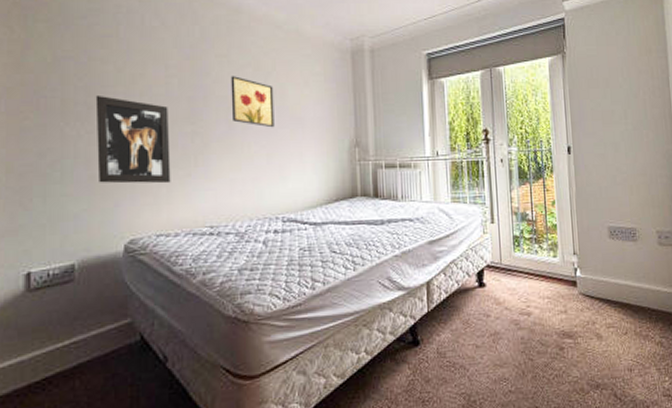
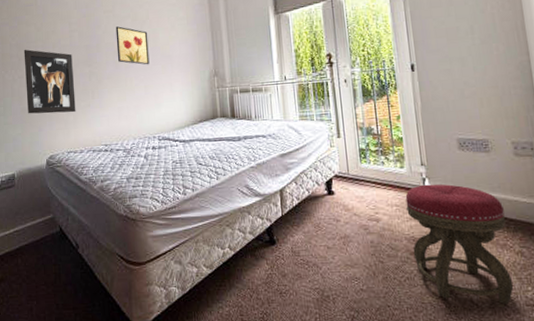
stool: none [557,274,654,396] -> present [405,184,514,304]

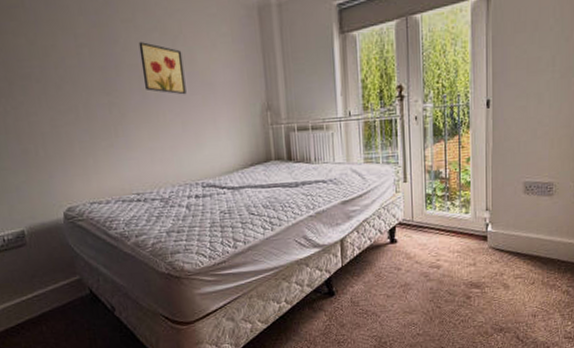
wall art: present [23,49,76,114] -> none [14,69,96,157]
stool: present [405,184,514,304] -> none [467,229,558,338]

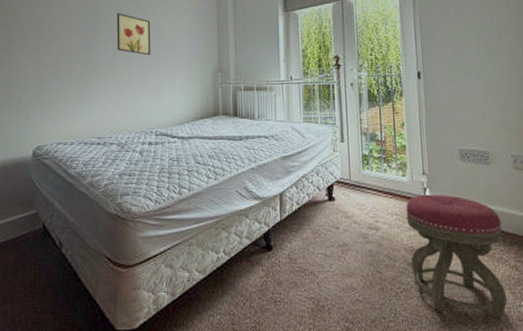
stool: none [467,229,558,338] -> present [406,194,508,318]

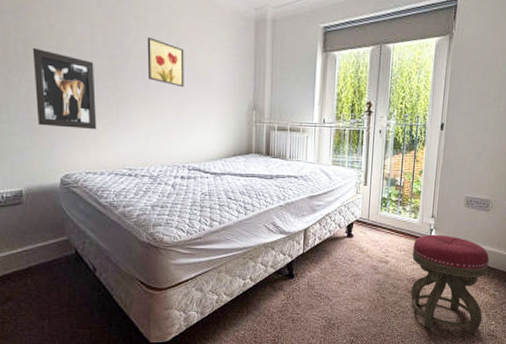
wall art: none [15,30,69,102] -> present [32,47,97,130]

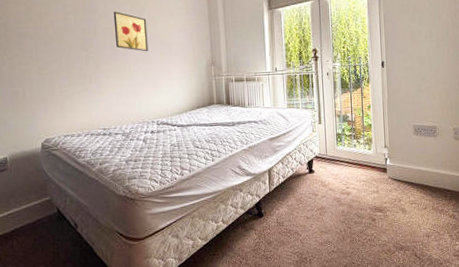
wall art: present [32,47,97,130] -> none [13,29,72,97]
stool: present [410,234,489,334] -> none [371,162,447,256]

